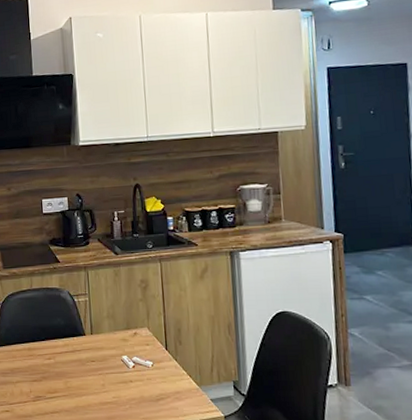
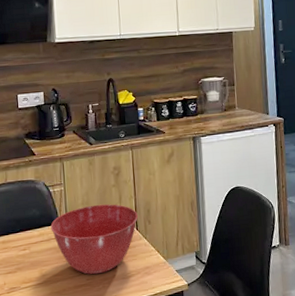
mixing bowl: none [75,318,167,393] -> present [50,204,138,275]

